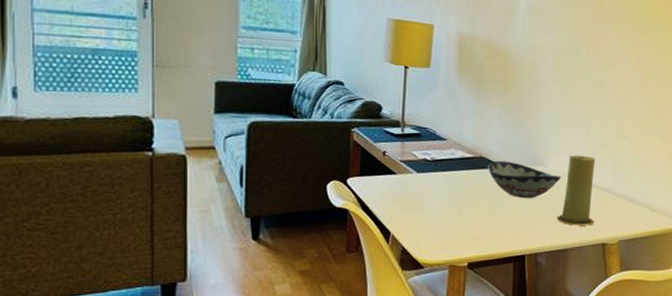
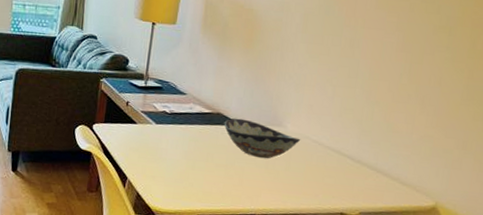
candle: present [557,155,596,226] -> none [292,118,340,193]

